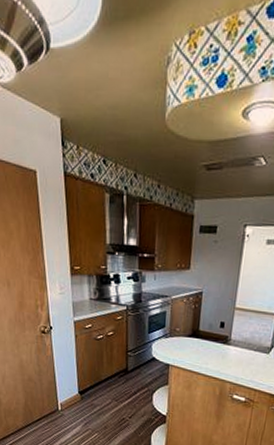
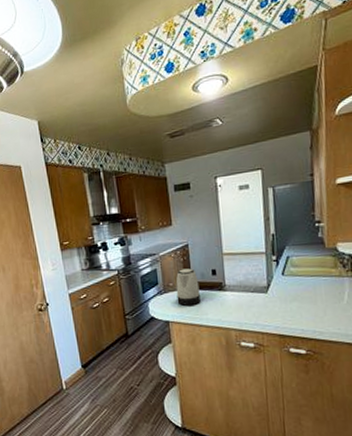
kettle: none [181,316,206,353] -> present [175,268,200,306]

